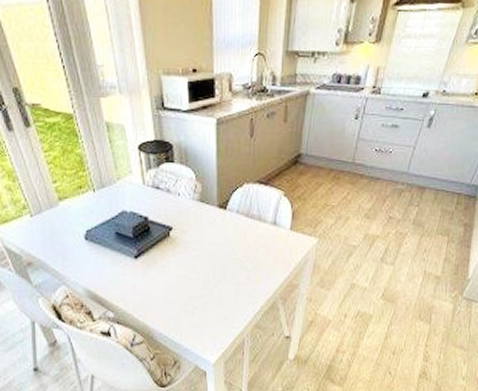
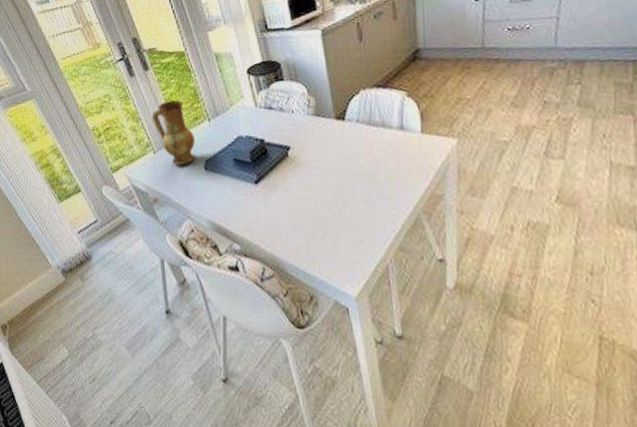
ceramic jug: none [31,164,77,232] -> present [152,100,195,165]

